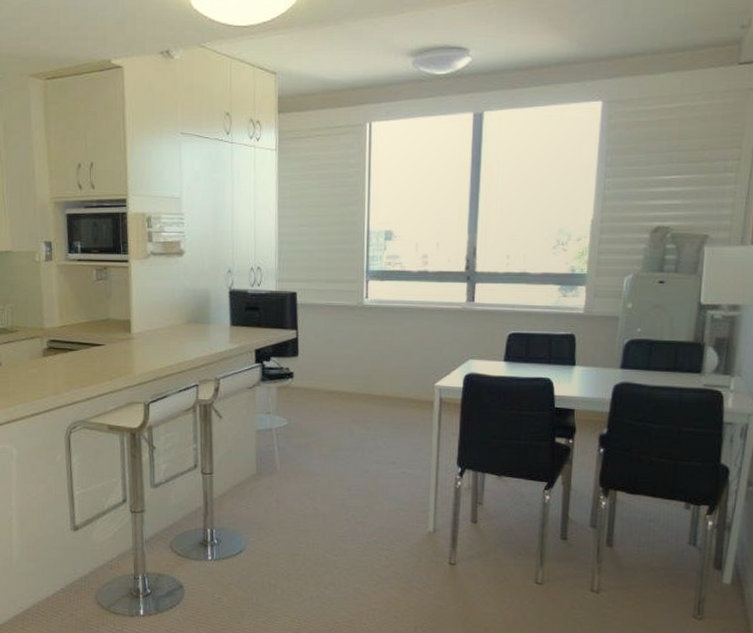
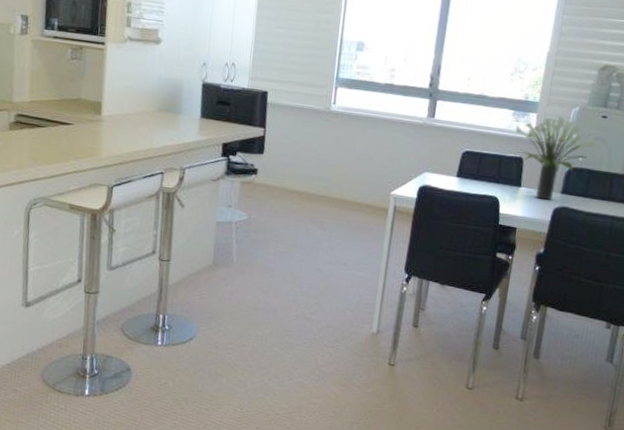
flower arrangement: none [563,285,656,378] -> present [515,115,597,201]

